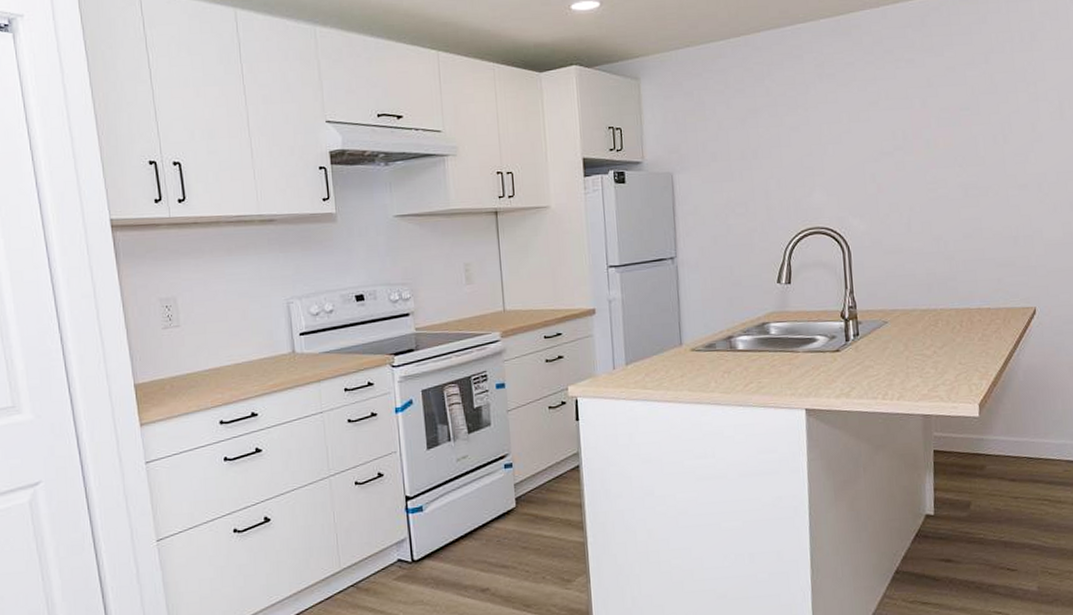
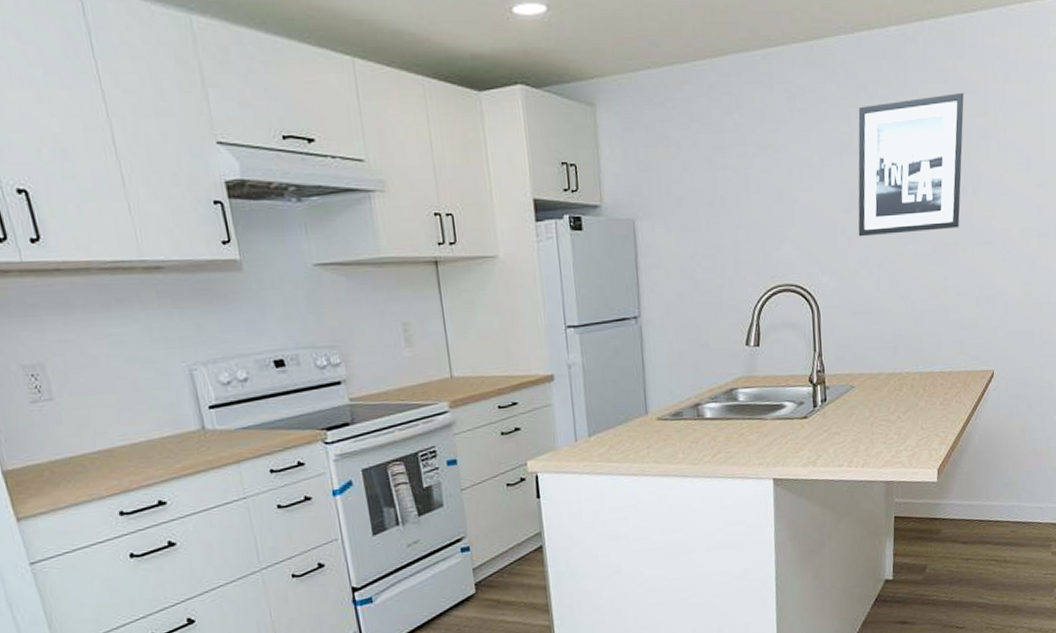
wall art: none [885,52,992,183] -> present [858,92,964,237]

